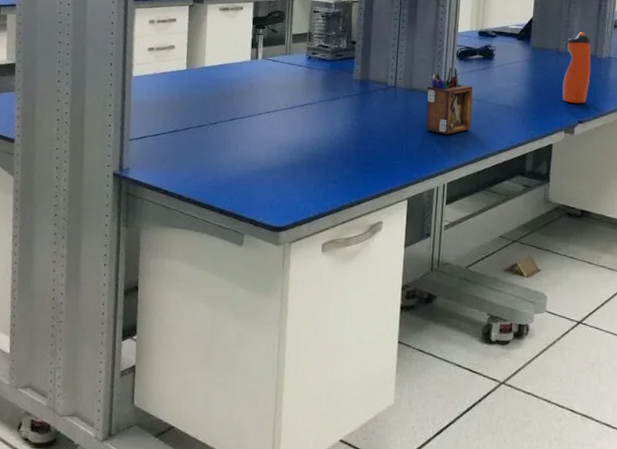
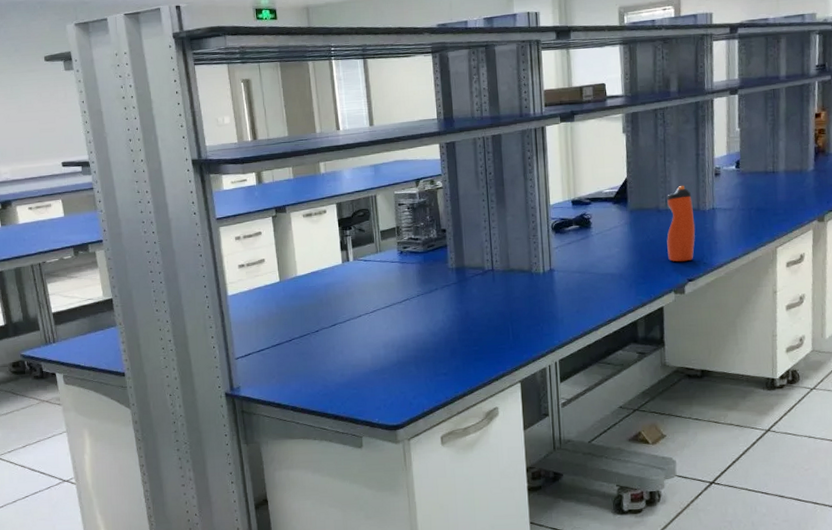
desk organizer: present [425,67,473,135] -> none [525,242,576,312]

